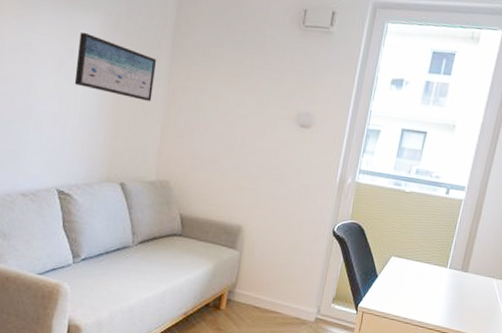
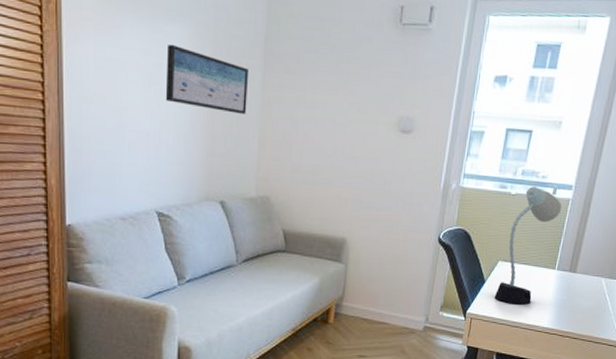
desk lamp: none [386,185,455,302] -> present [494,186,562,305]

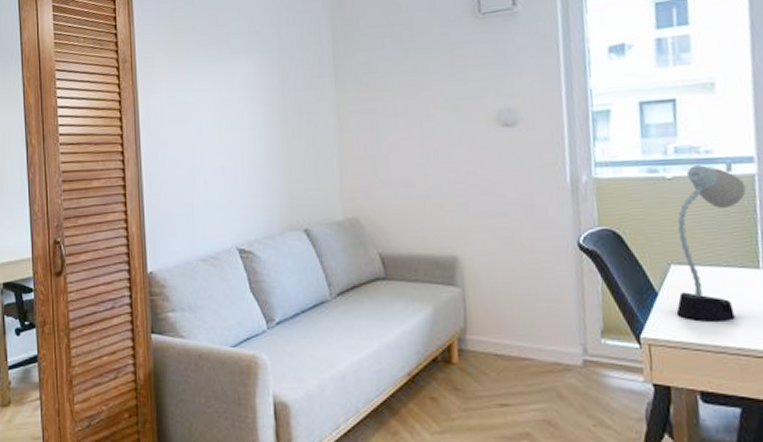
wall art: present [165,44,248,114] -> none [236,78,322,135]

